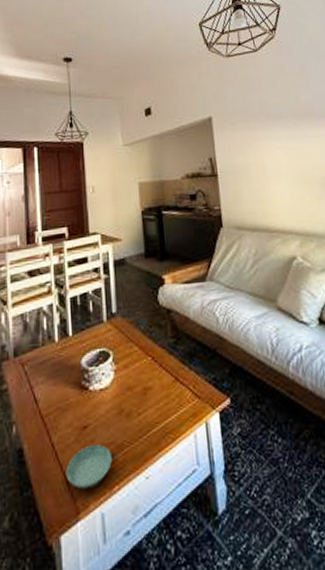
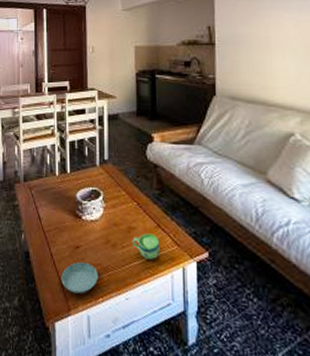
cup: none [149,390,180,423] -> present [132,233,160,260]

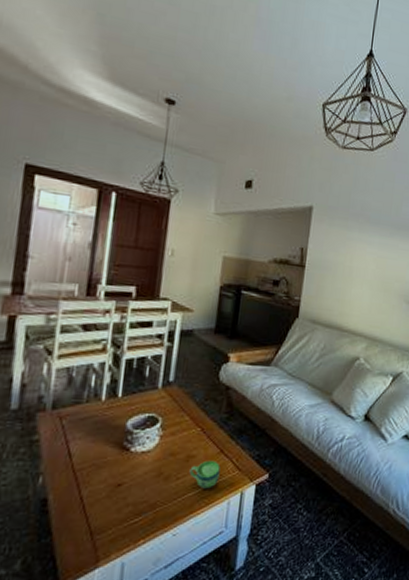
saucer: present [61,262,98,294] -> none [91,502,143,540]

